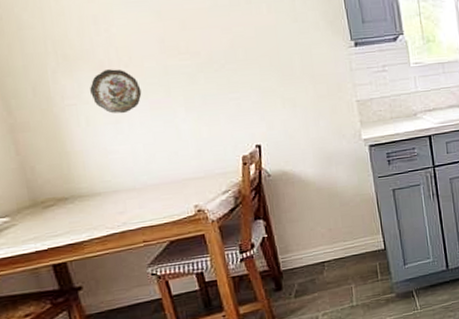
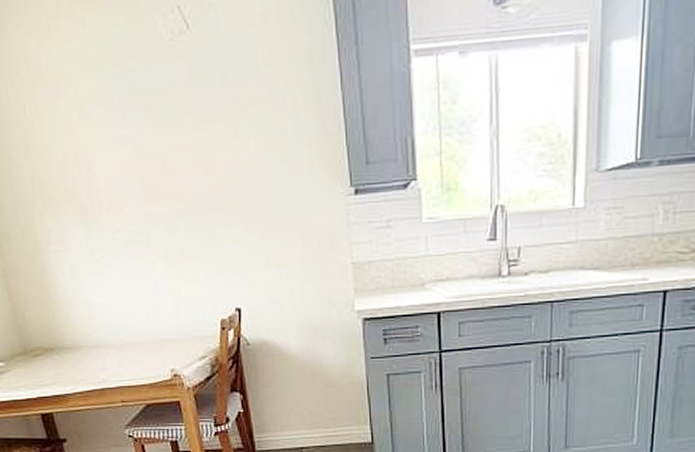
decorative plate: present [90,69,142,114] -> none [73,213,122,264]

